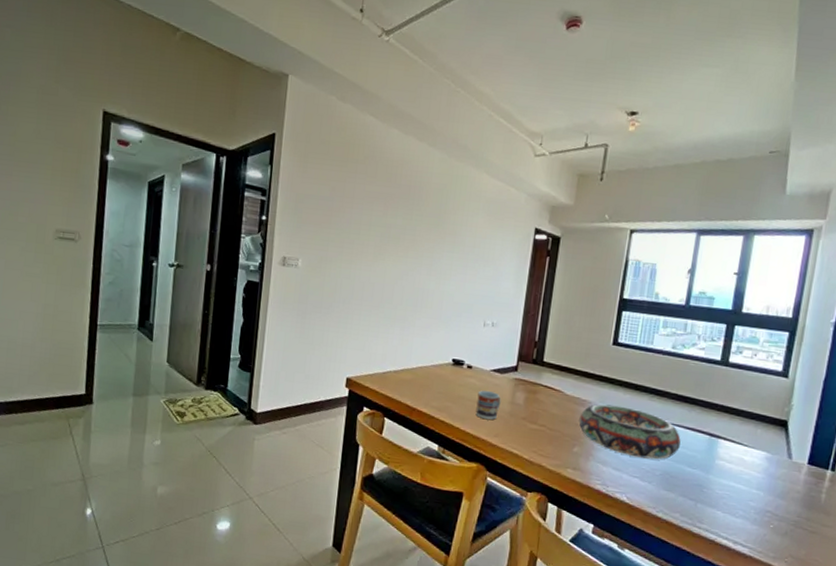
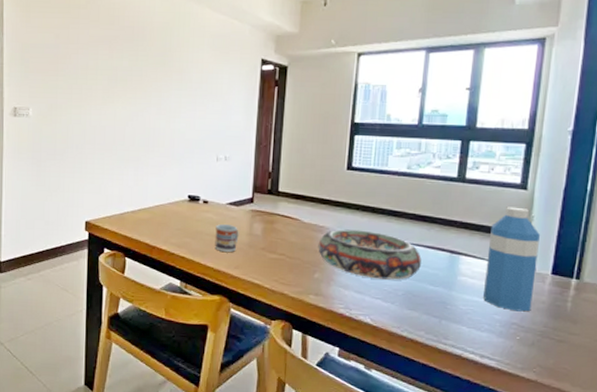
water bottle: none [740,393,798,500] -> present [483,206,540,312]

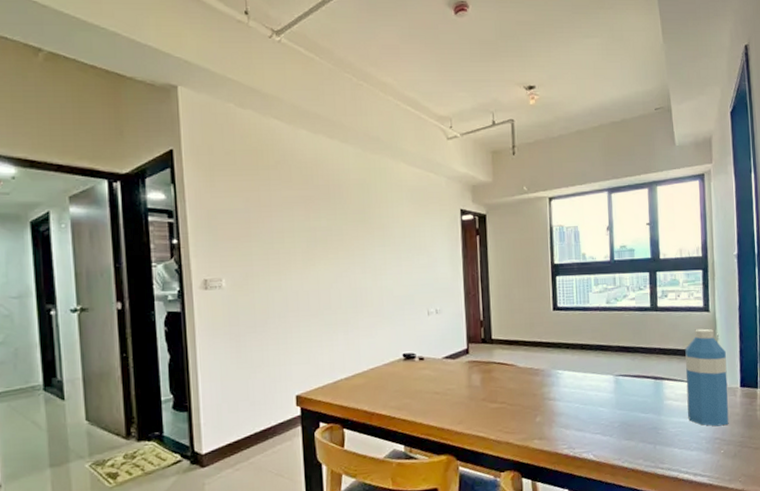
cup: present [215,224,239,253] -> none [434,379,459,409]
decorative bowl: present [318,229,421,280] -> none [535,368,631,415]

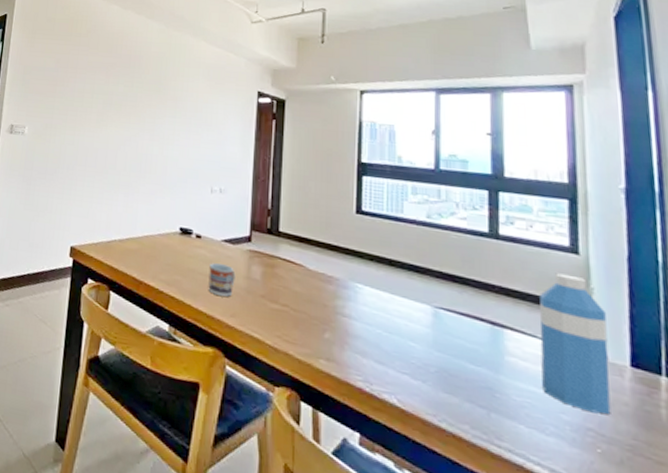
cup: none [434,379,459,409] -> present [208,263,236,297]

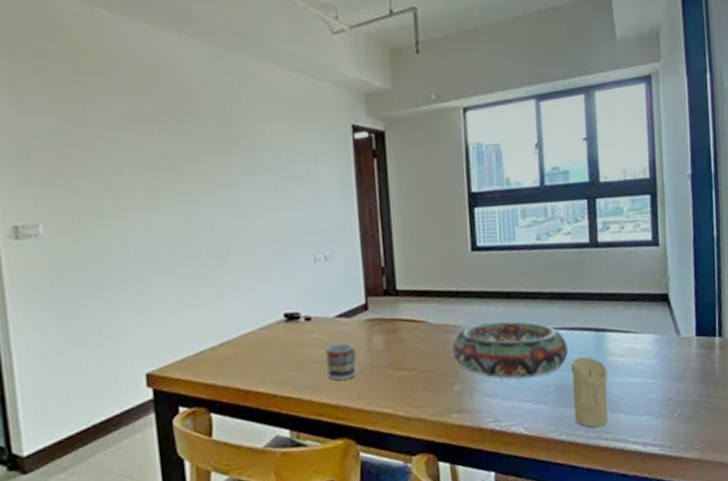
decorative bowl: none [327,281,455,352] -> present [452,321,568,379]
candle: none [457,346,504,431] -> present [570,356,608,428]
water bottle: present [539,273,611,415] -> none [631,266,683,385]

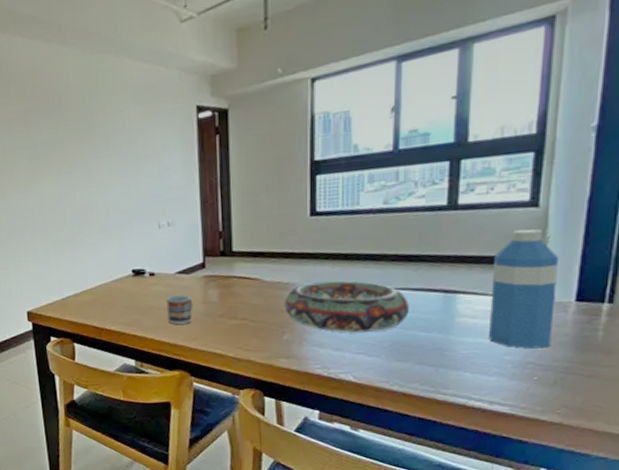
candle: present [570,356,608,428] -> none [410,316,454,383]
water bottle: none [631,266,683,385] -> present [489,228,558,349]

